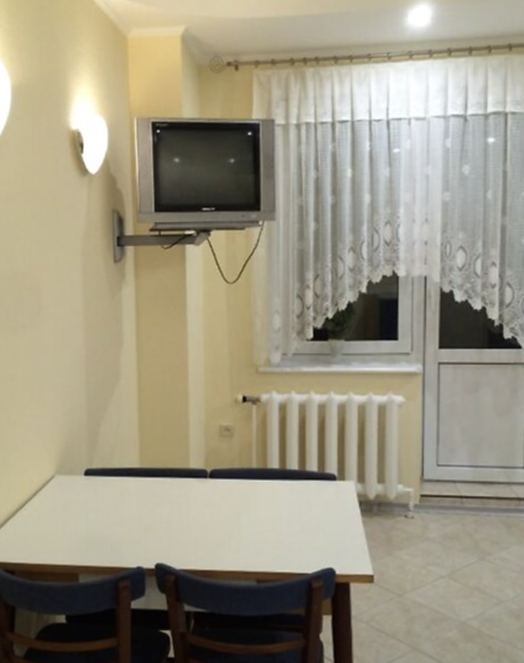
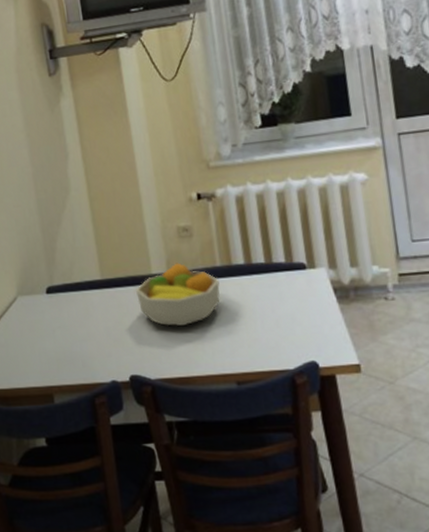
fruit bowl: none [172,460,253,522] -> present [136,263,221,327]

